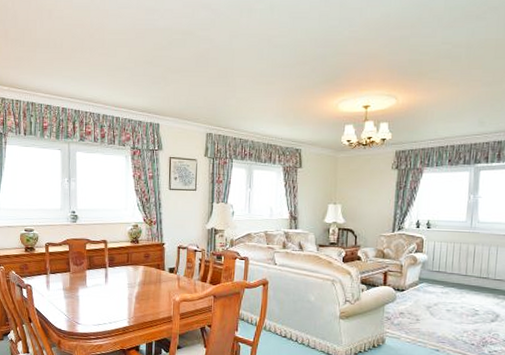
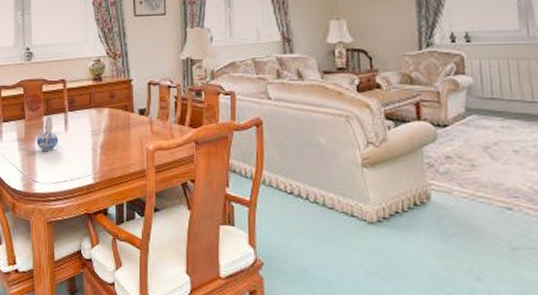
ceramic pitcher: none [80,270,99,300] -> present [36,115,58,152]

